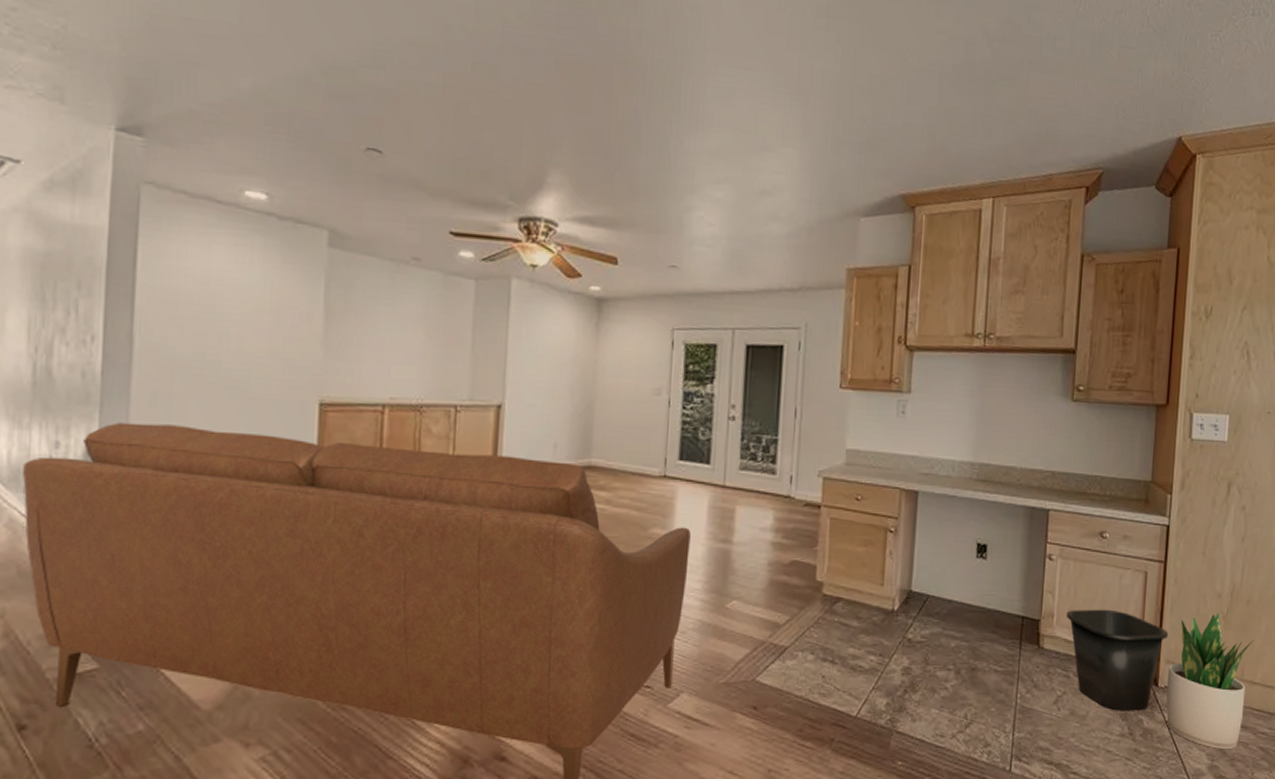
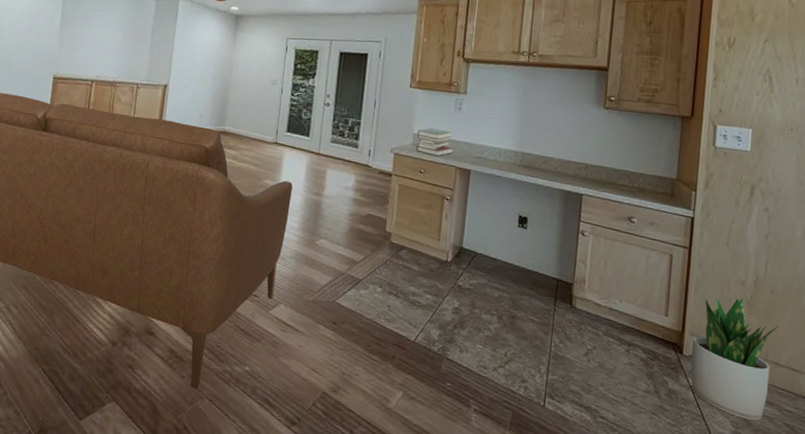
books: none [850,440,896,477] -> present [416,128,453,157]
waste bin: present [1066,609,1169,711] -> none [596,279,693,373]

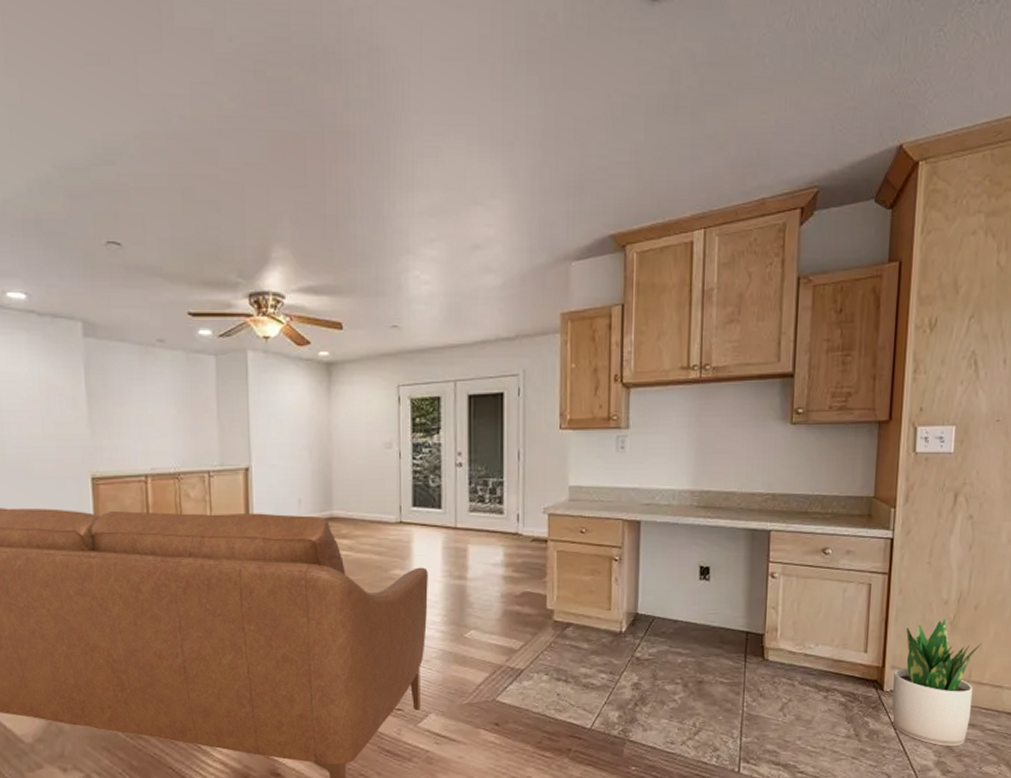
books: present [416,128,453,157] -> none [574,476,617,510]

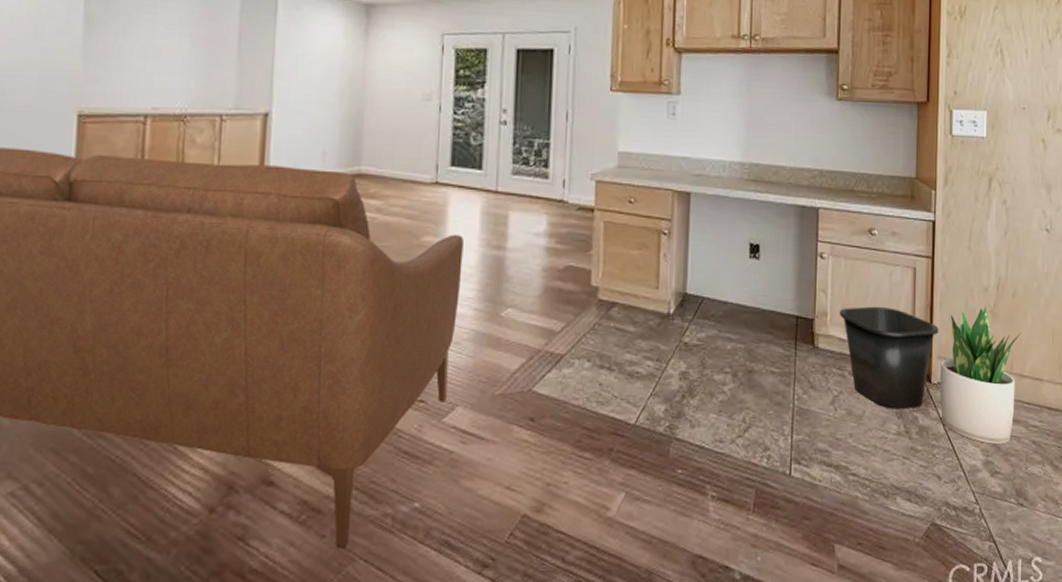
waste bin: none [789,621,894,715] -> present [839,306,939,409]

